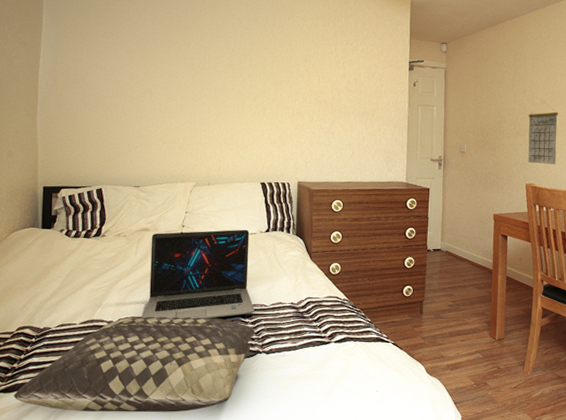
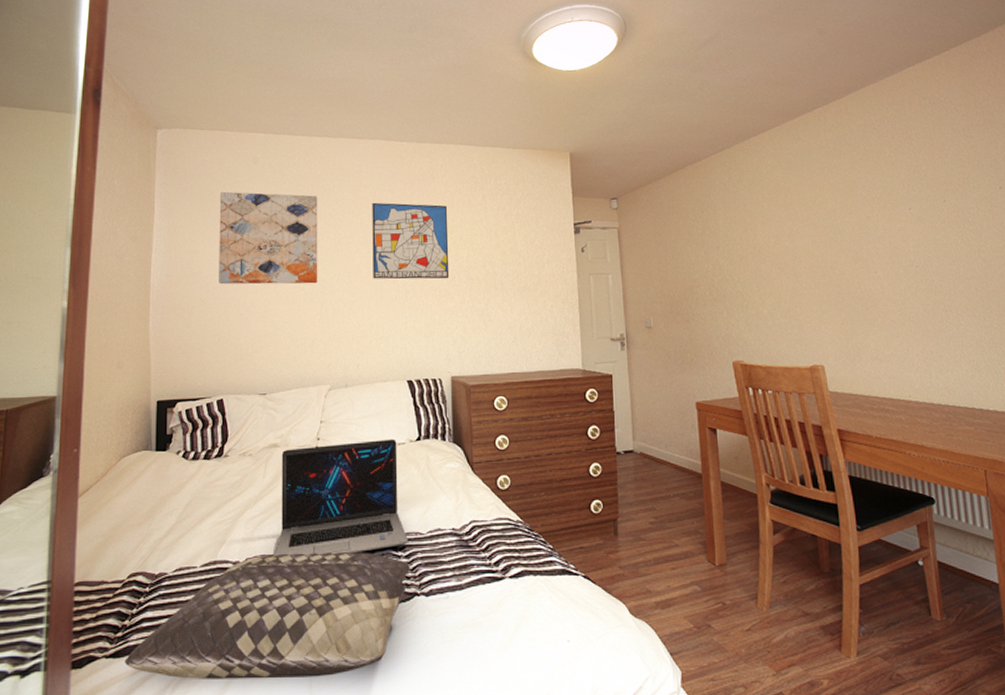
wall art: none [100,8,191,96] -> present [219,191,318,285]
wall art: none [236,29,304,101] -> present [372,202,450,279]
calendar: present [528,101,558,164] -> none [726,258,768,336]

